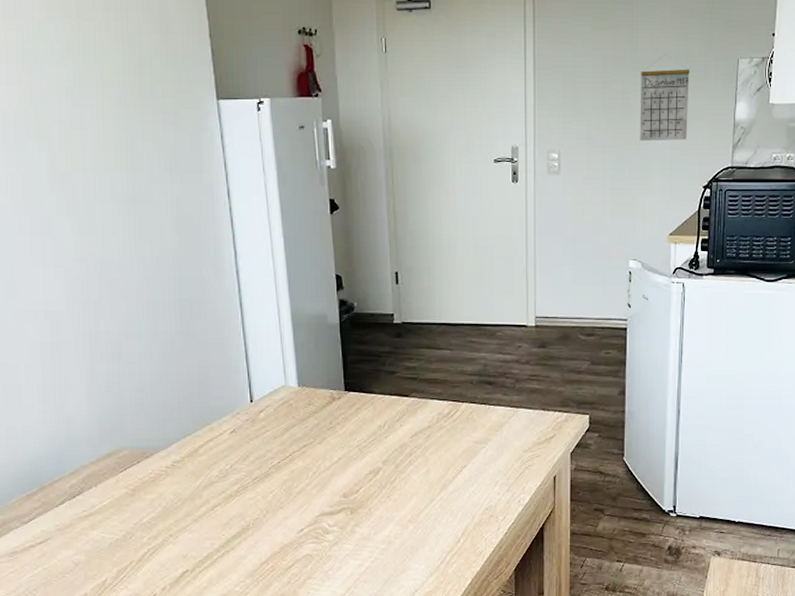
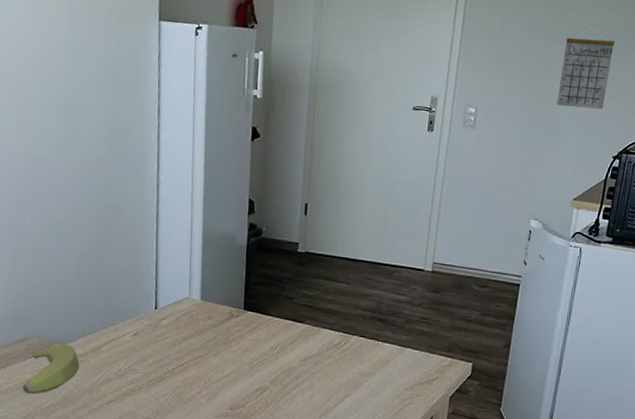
banana: none [118,452,177,510] -> present [23,343,80,395]

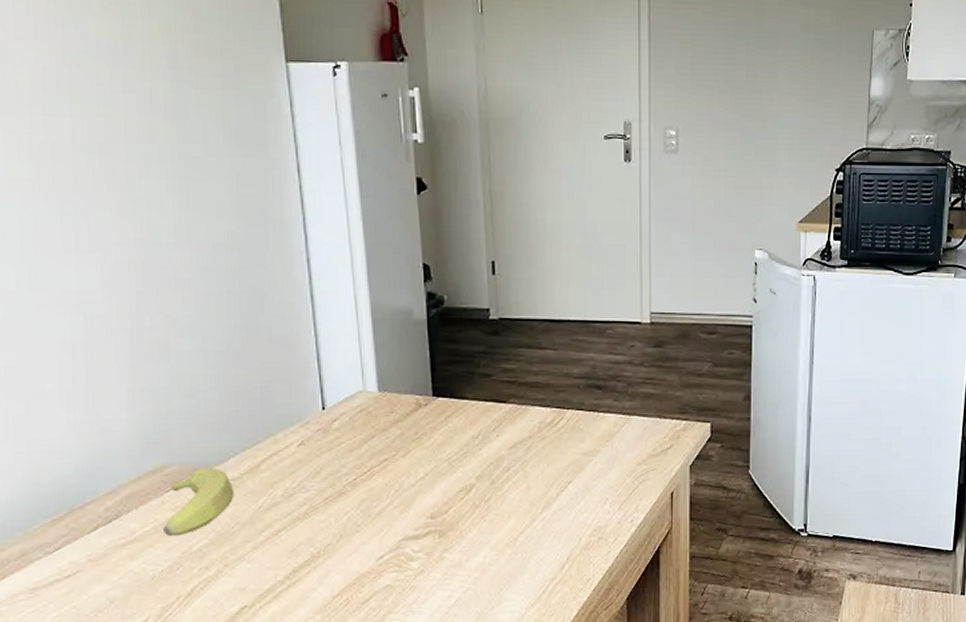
calendar: present [556,24,615,110] -> none [766,23,820,119]

